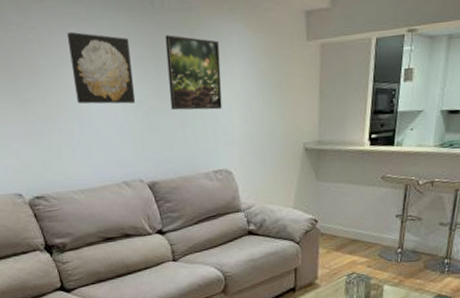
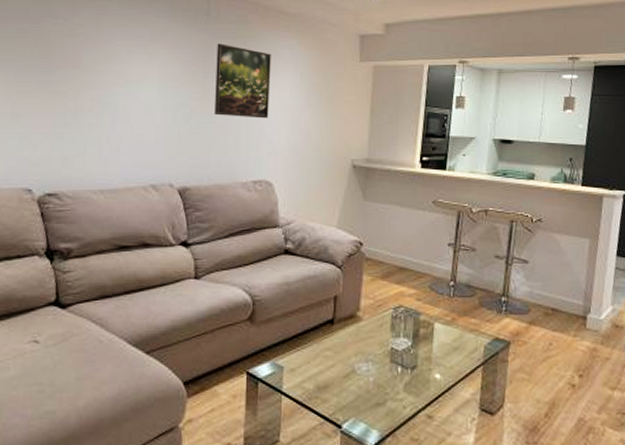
wall art: present [66,31,136,104] -> none [114,31,179,105]

